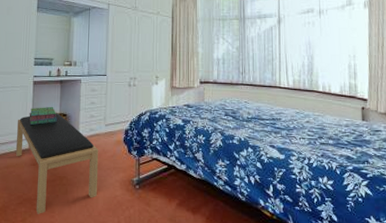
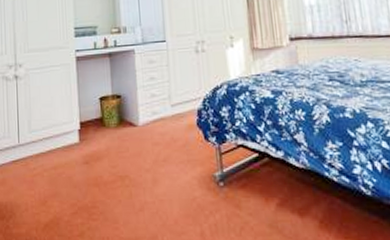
bench: present [15,113,99,214] -> none [62,94,171,226]
stack of books: present [29,106,57,125] -> none [75,86,110,112]

